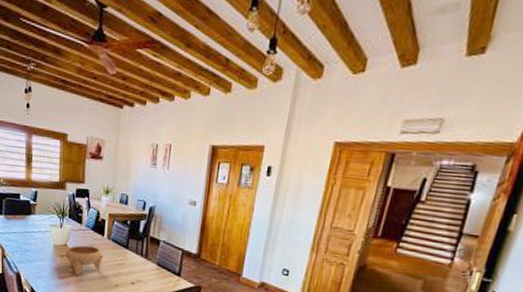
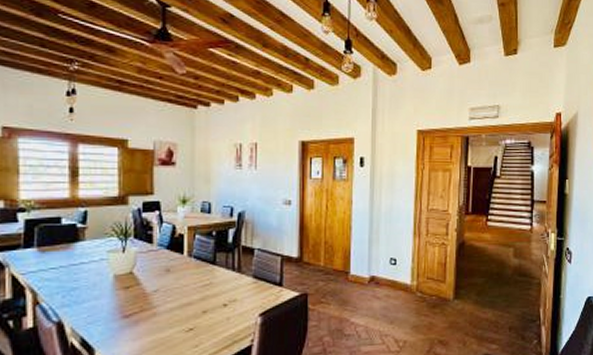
bowl: present [65,245,104,275] -> none [131,268,185,308]

